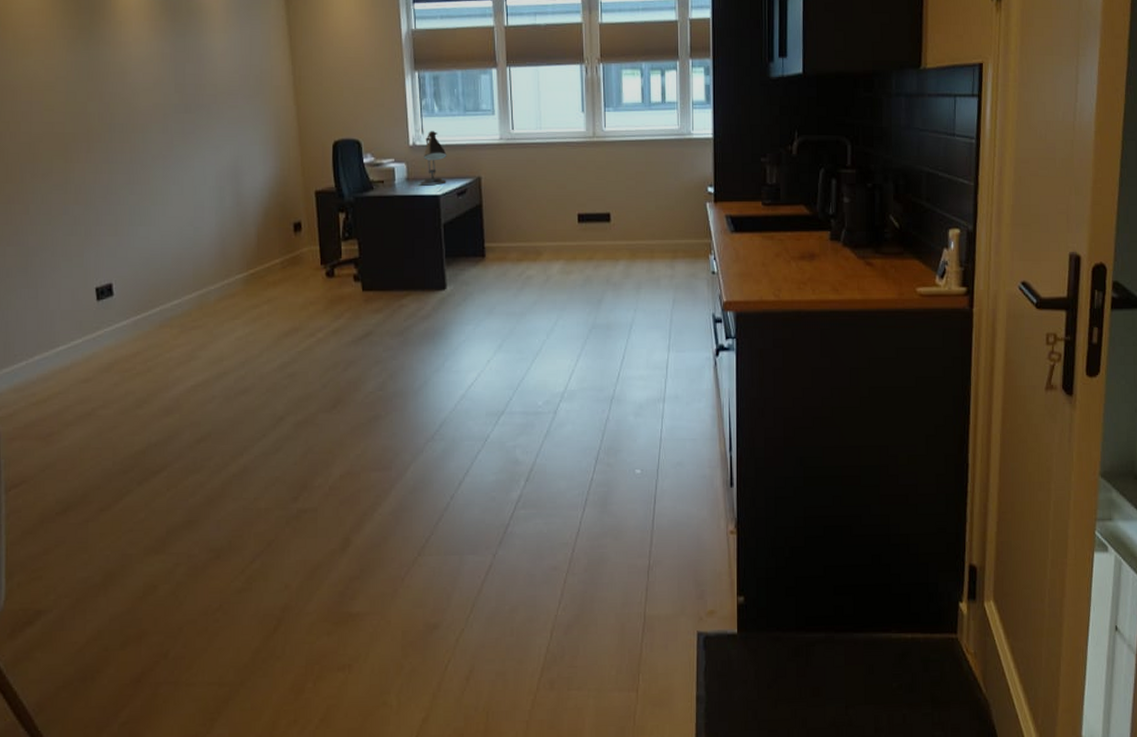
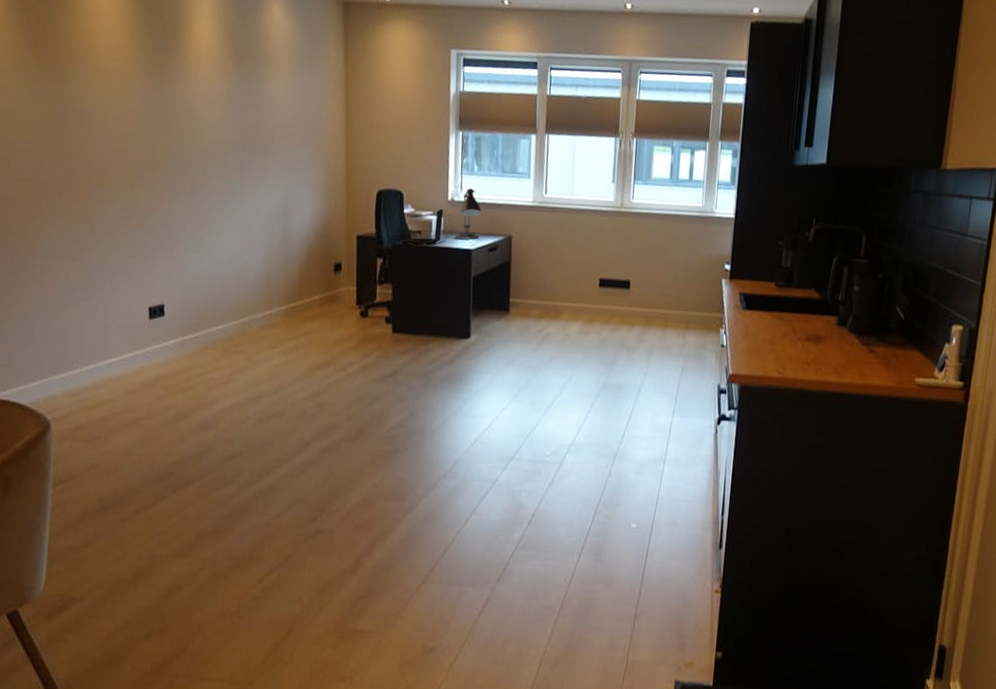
laptop: none [363,155,406,196] -> present [401,209,444,245]

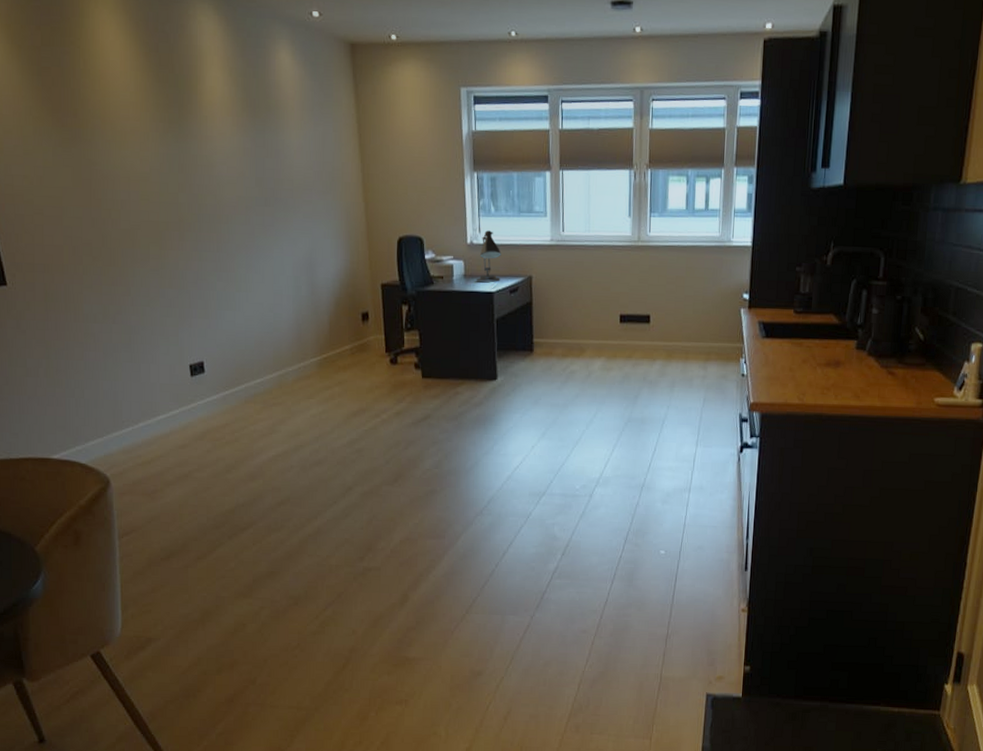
laptop: present [401,209,444,245] -> none [424,253,464,291]

